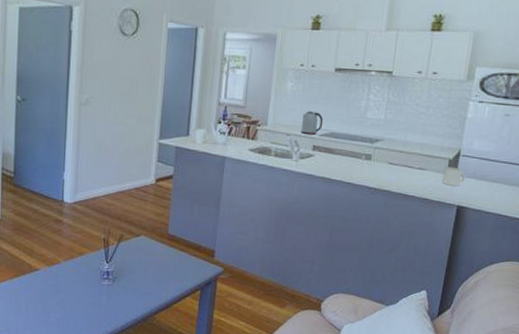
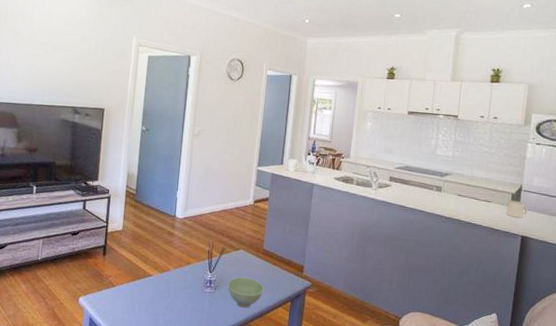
bowl: none [127,266,170,300] -> present [227,277,264,308]
kettle: present [300,110,324,136] -> none [378,146,399,168]

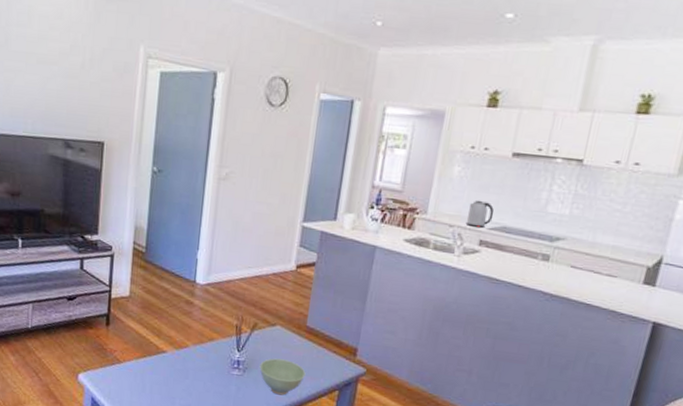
kettle: none [378,146,399,168] -> present [465,200,494,229]
mug: present [507,200,528,219] -> none [636,275,667,300]

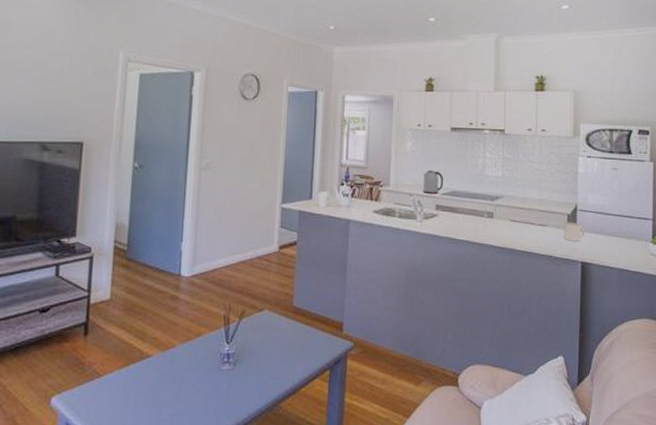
bowl: present [259,358,306,396] -> none [250,345,296,385]
mug: none [636,275,667,300] -> present [564,222,585,243]

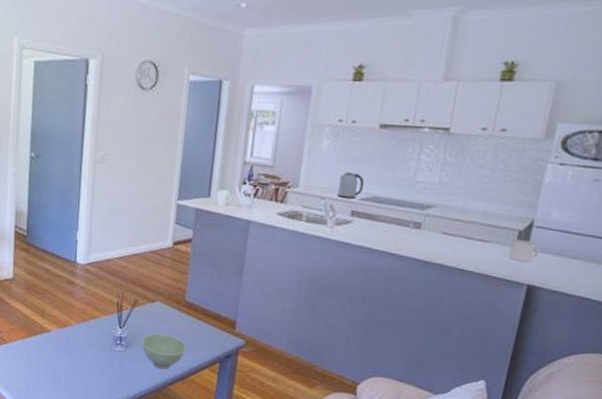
bowl: none [250,345,296,385] -> present [141,333,187,370]

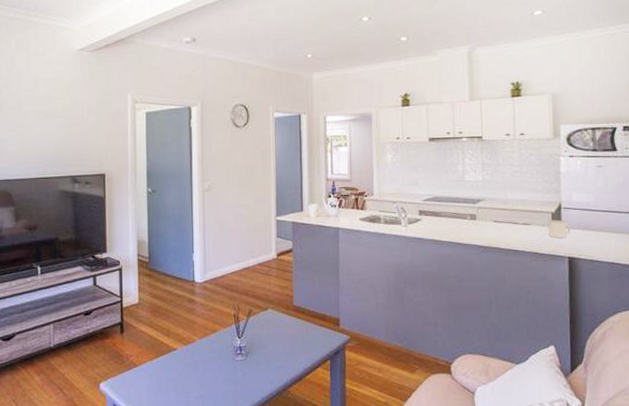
bowl: present [141,333,187,370] -> none [259,339,300,373]
kettle: present [337,171,365,200] -> none [405,178,425,201]

